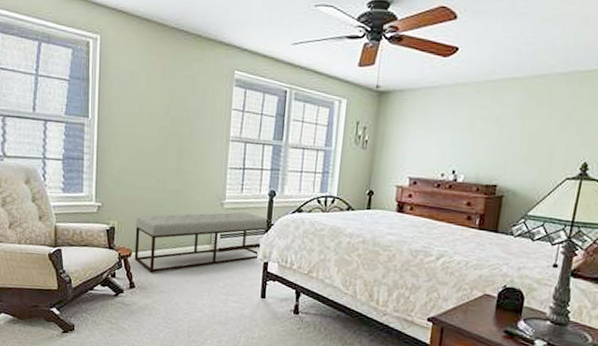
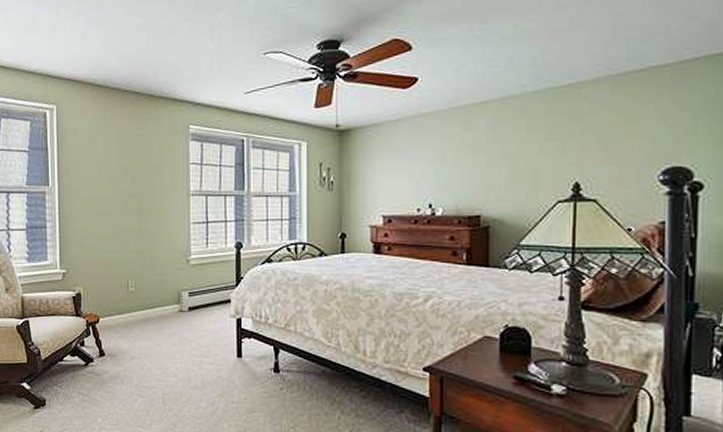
bench: present [134,212,269,273] -> none [101,267,238,338]

